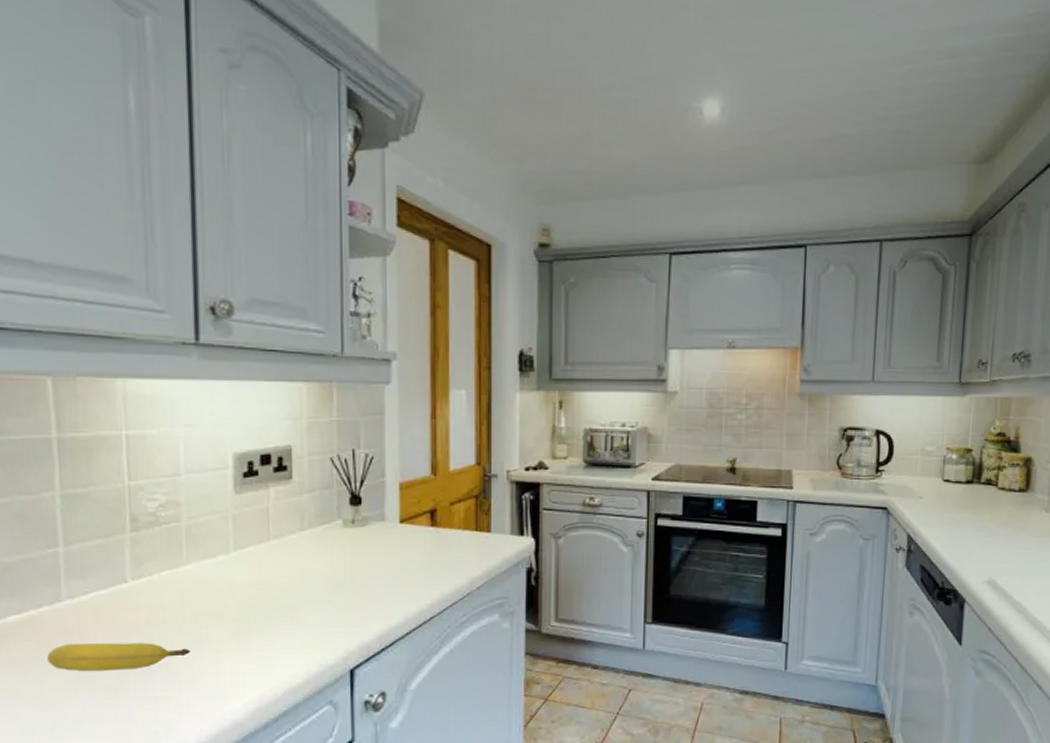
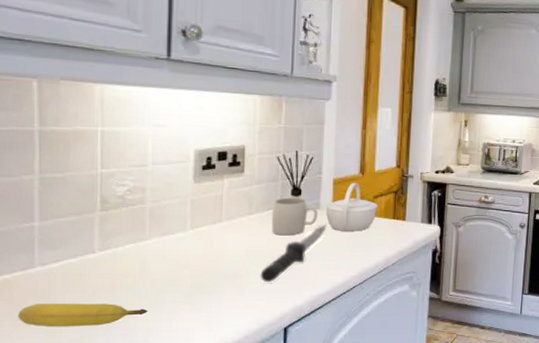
knife: none [318,541,395,615] -> present [260,225,327,283]
mug: none [327,508,384,556] -> present [271,197,319,236]
teapot: none [391,487,456,548] -> present [325,183,378,231]

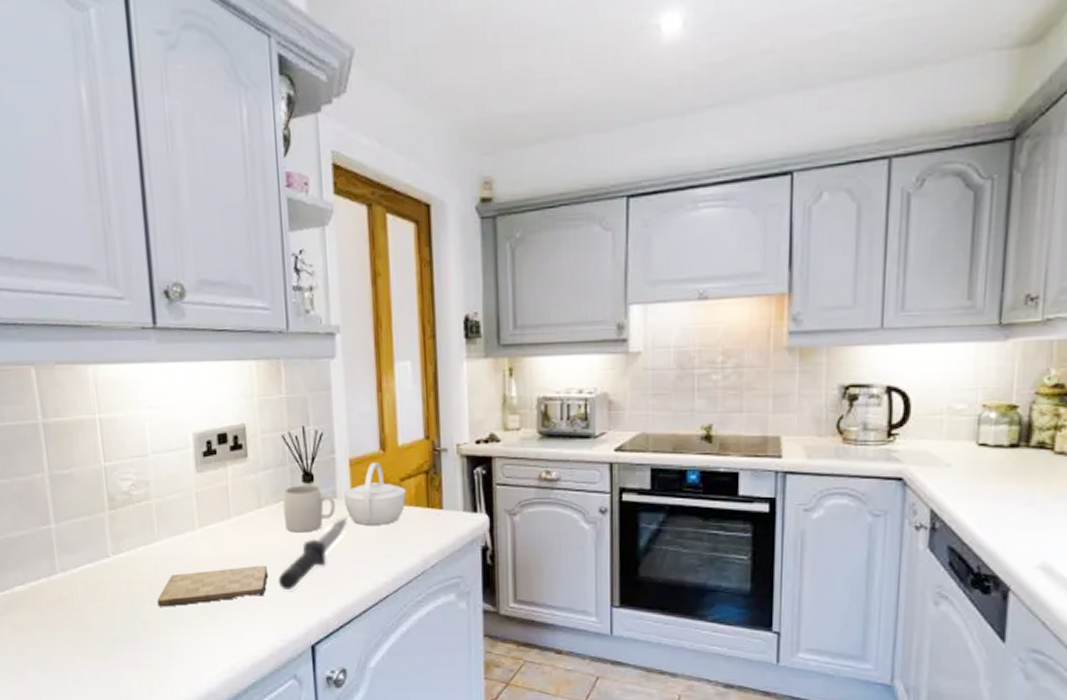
fruit: present [18,303,147,327] -> none [48,613,167,639]
cutting board: none [140,261,252,297] -> present [157,565,269,607]

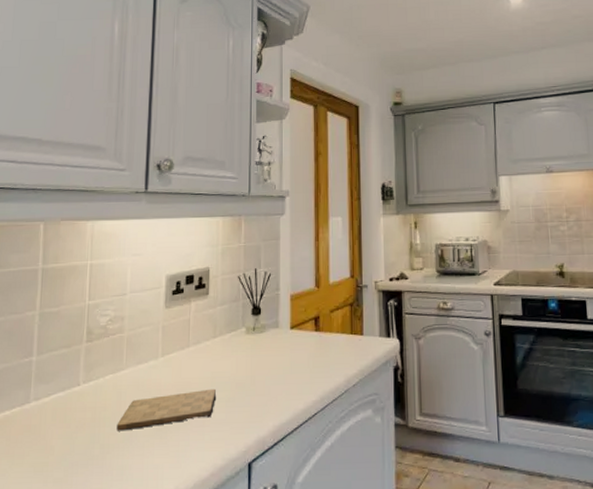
knife: present [278,518,348,591] -> none [224,344,286,412]
mug: present [282,485,336,533] -> none [234,317,278,359]
teapot: present [343,463,407,525] -> none [284,298,335,351]

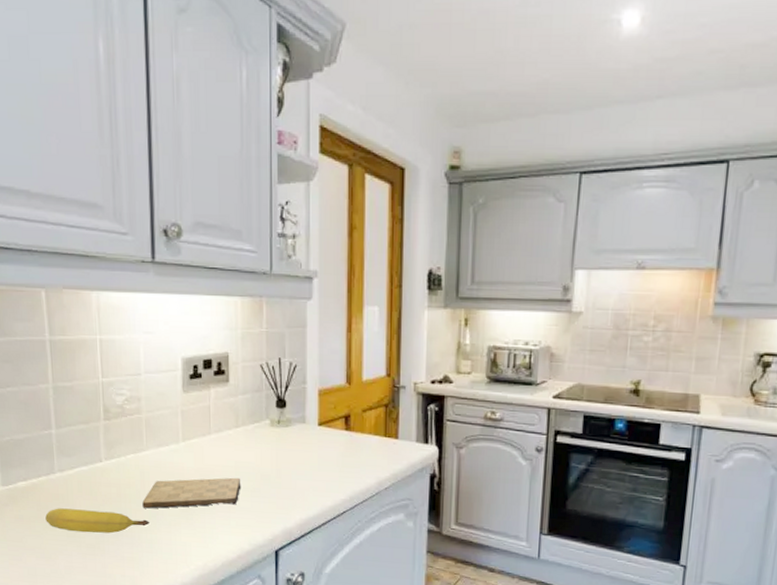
fruit: none [13,439,122,466] -> present [45,508,149,534]

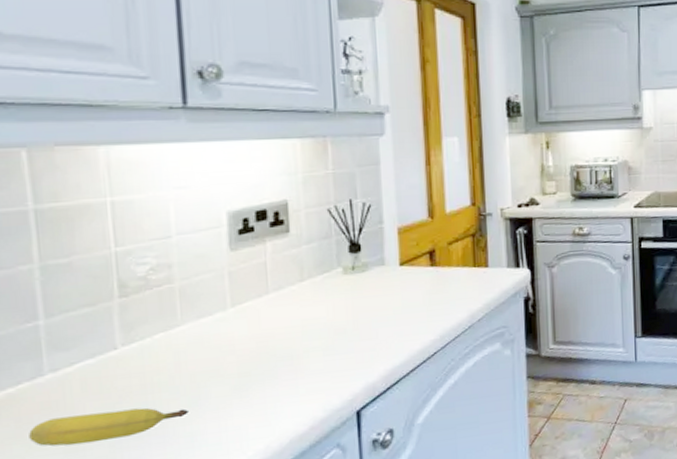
cutting board: present [142,477,241,509] -> none [177,337,311,396]

